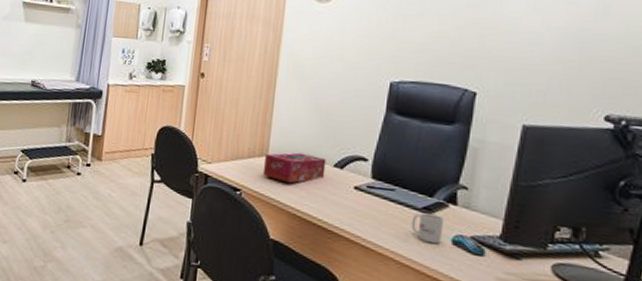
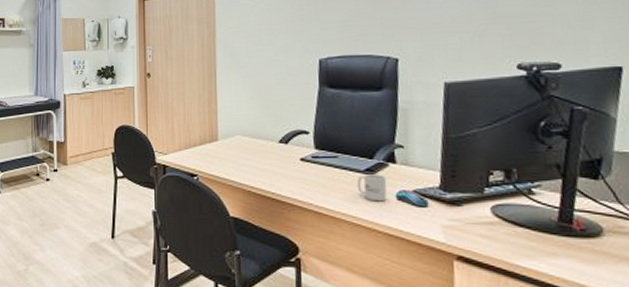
tissue box: present [262,152,326,184] -> none [215,134,272,163]

